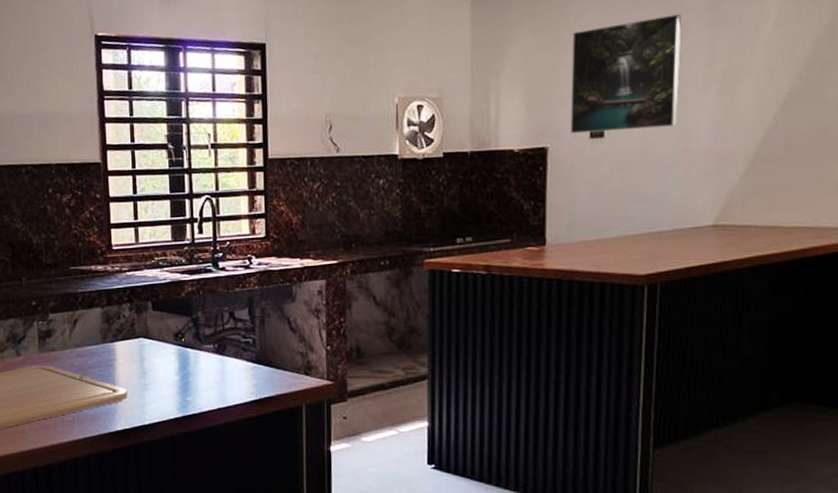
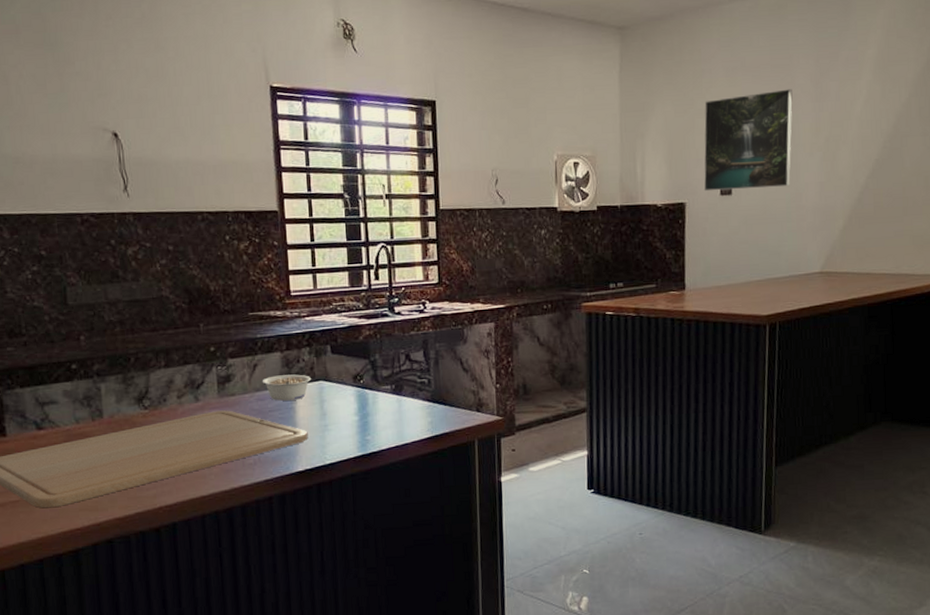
legume: none [82,331,132,358] -> present [262,374,312,401]

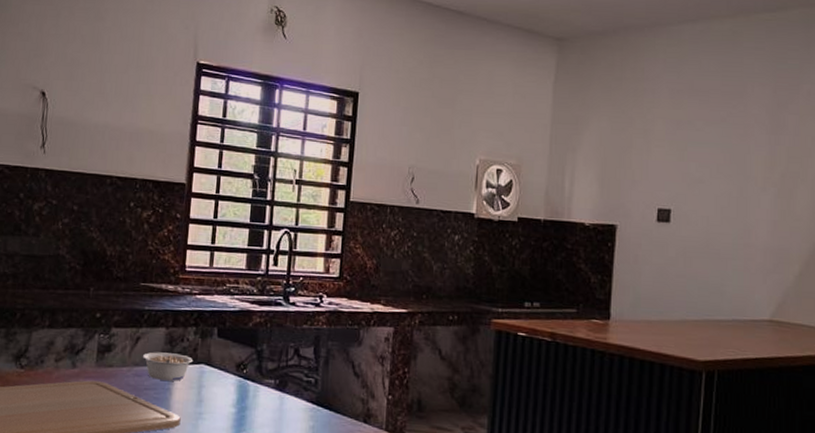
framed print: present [703,89,793,192] -> none [638,117,745,222]

